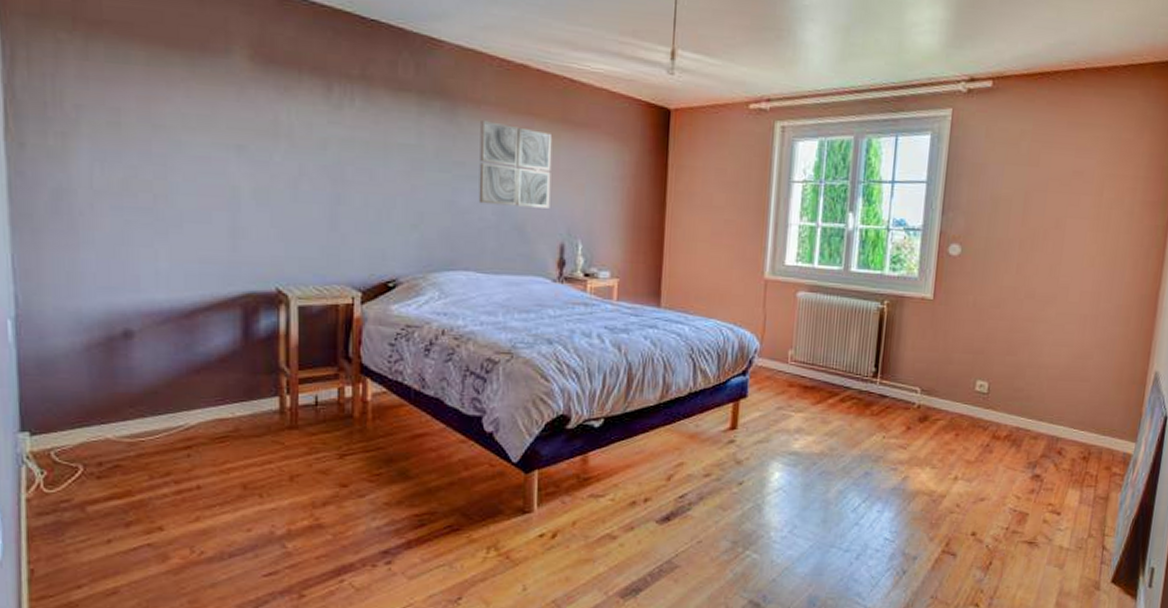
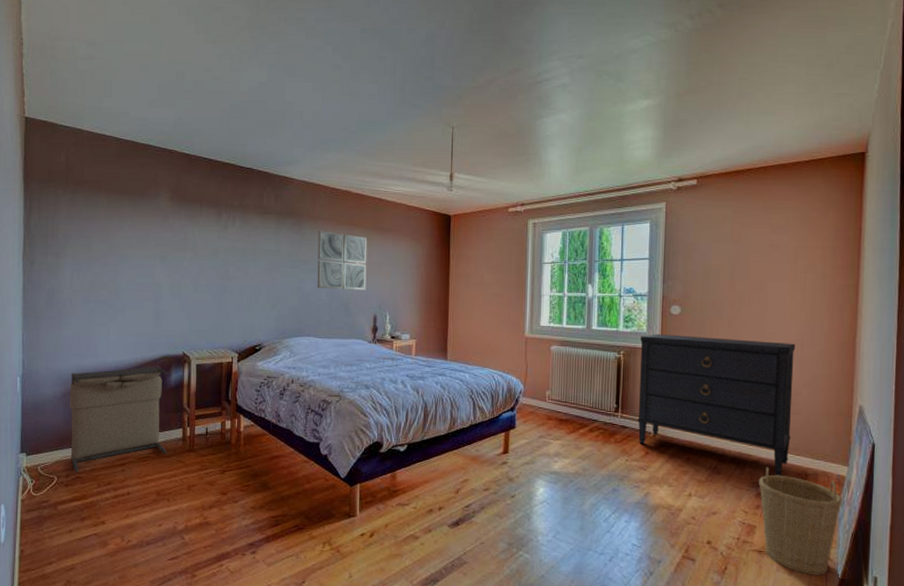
laundry hamper: none [96,308,257,459] -> present [69,366,168,472]
dresser: none [899,279,1092,456] -> present [638,334,796,477]
basket: none [1035,444,1126,568] -> present [759,467,842,576]

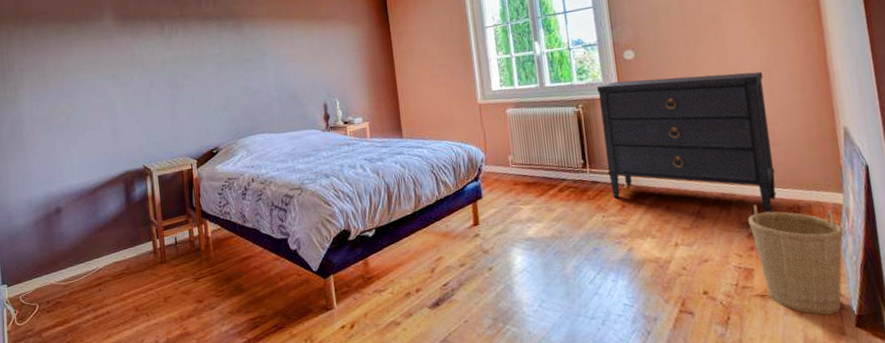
laundry hamper: present [69,366,168,472] -> none [40,183,141,297]
wall art: present [317,231,367,290] -> none [259,27,313,85]

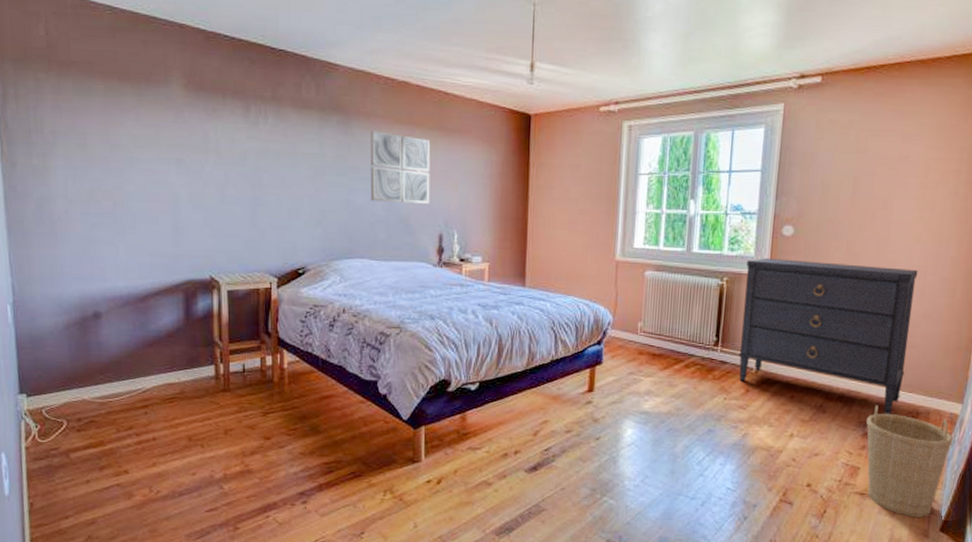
wall art: none [259,27,313,85] -> present [370,131,430,204]

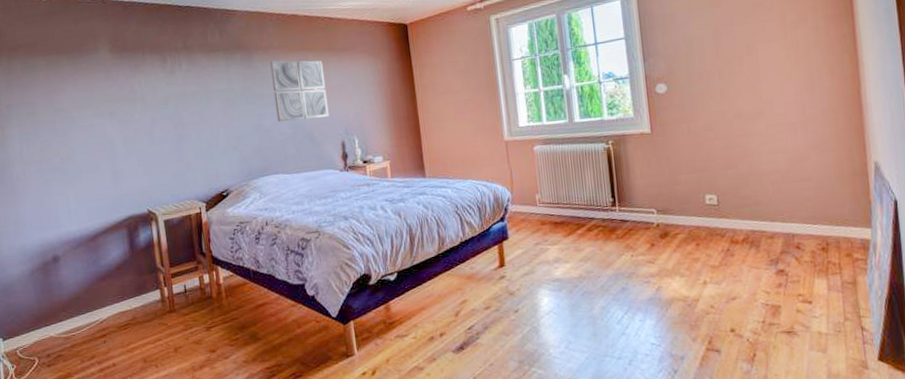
dresser: present [738,258,918,415] -> none [628,105,806,250]
basket: present [866,405,953,518] -> none [777,241,871,350]

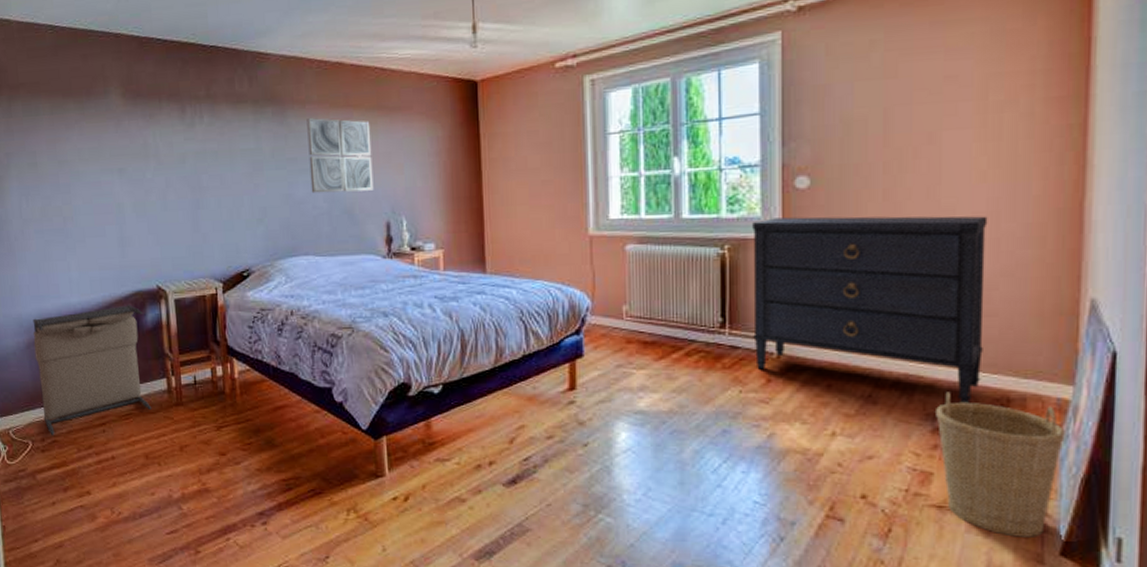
laundry hamper: none [35,228,148,350] -> present [32,305,152,435]
dresser: none [628,105,806,250] -> present [753,216,988,405]
basket: none [777,241,871,350] -> present [936,392,1065,538]

